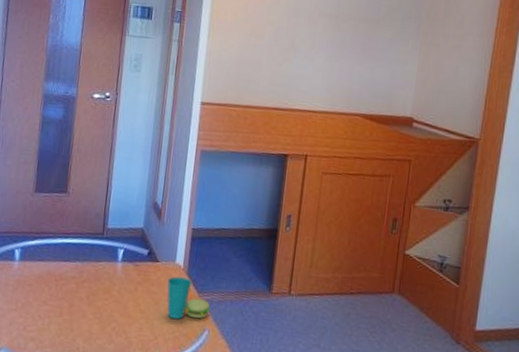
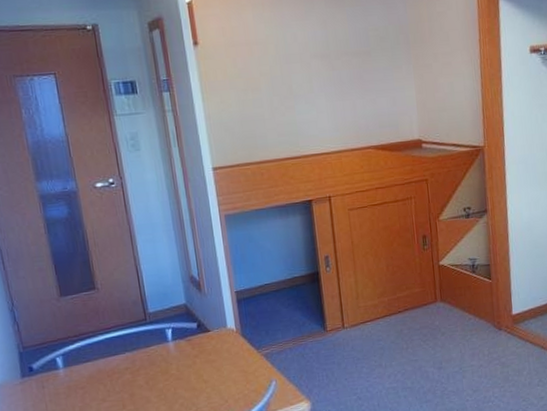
cup: present [167,276,210,319] -> none [223,339,272,379]

